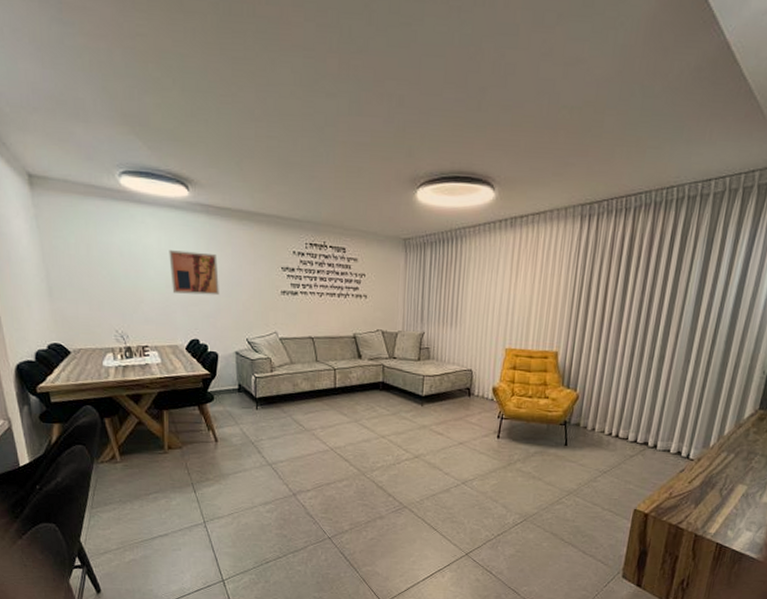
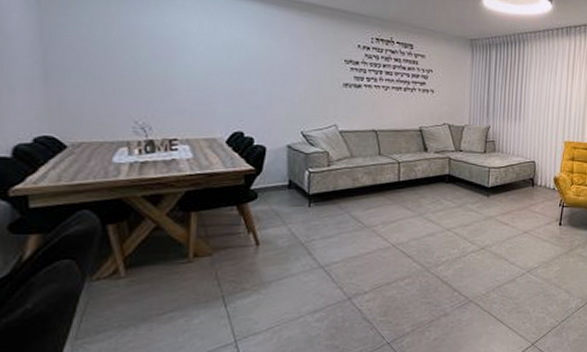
wall art: present [169,250,219,296] -> none [212,36,272,86]

